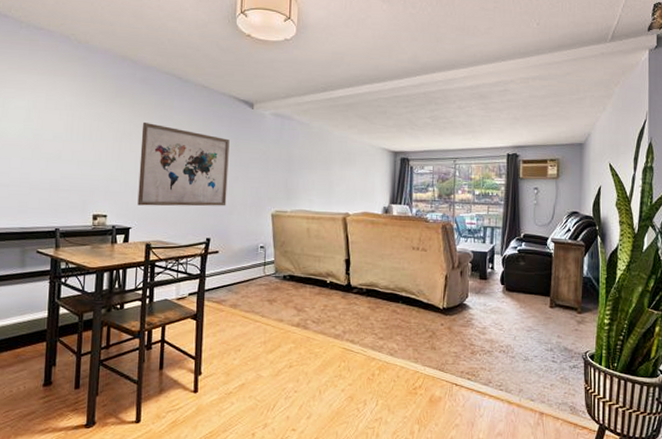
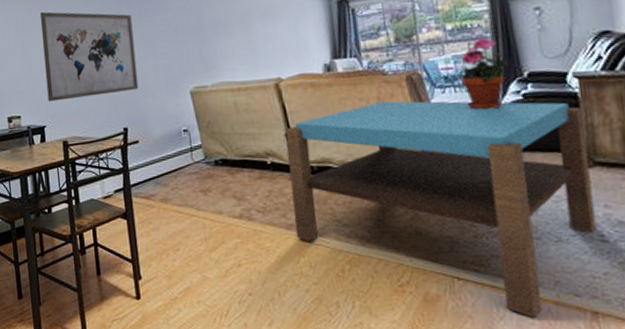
coffee table: none [341,242,554,417] -> present [285,100,597,319]
potted plant: none [480,204,512,258] -> present [461,37,508,110]

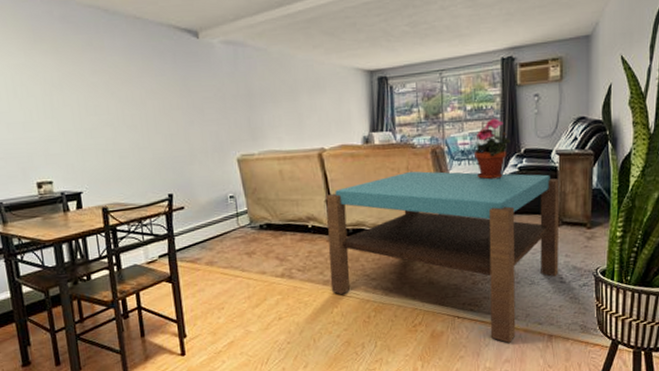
wall art: present [39,11,139,102] -> none [72,69,185,167]

